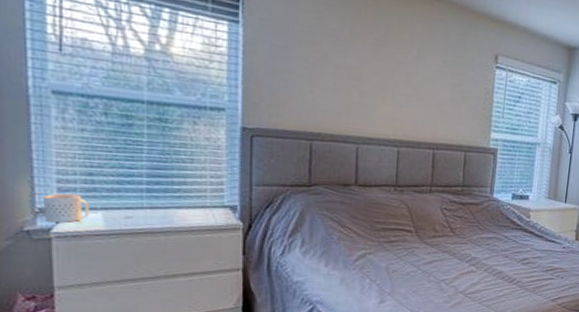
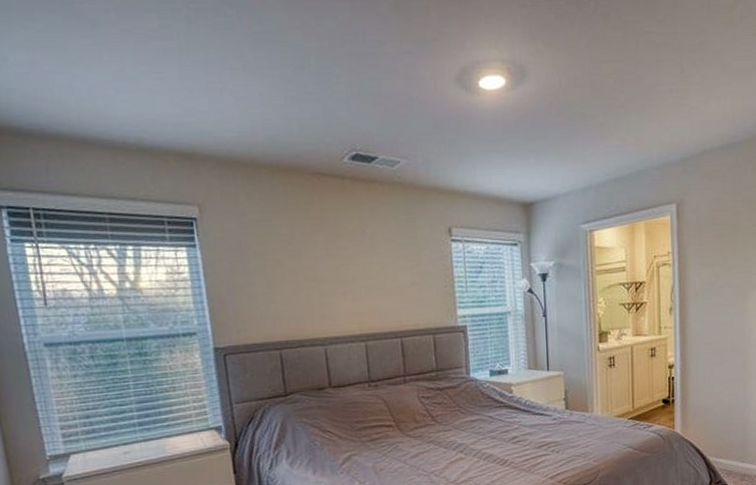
mug: present [44,193,90,224] -> none [51,437,93,469]

